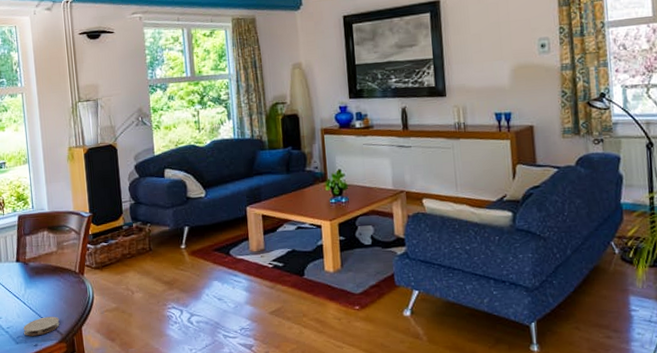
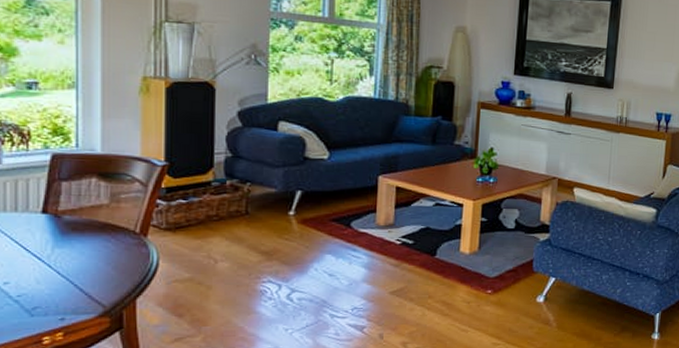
coaster: present [23,316,60,336] -> none [43,284,103,308]

